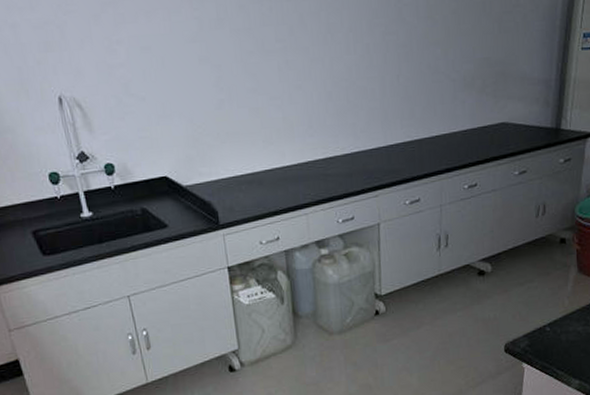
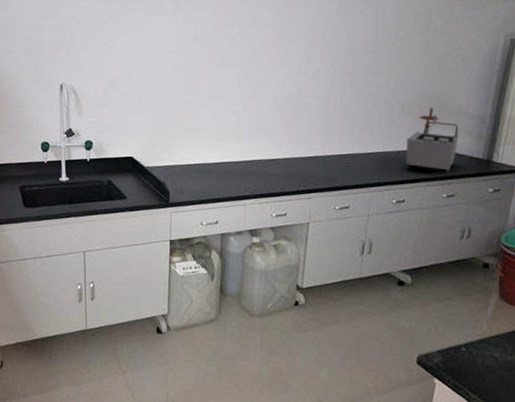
laboratory equipment: none [472,76,526,148] -> present [406,107,459,173]

